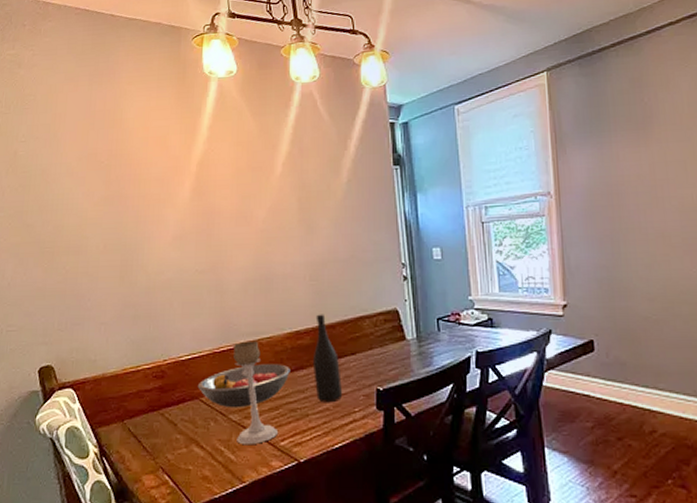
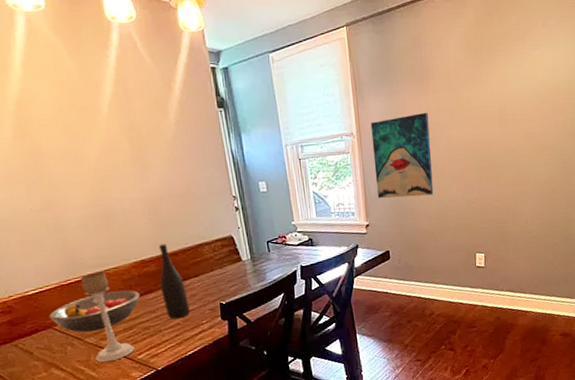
wall art: none [573,166,658,273] -> present [370,112,434,199]

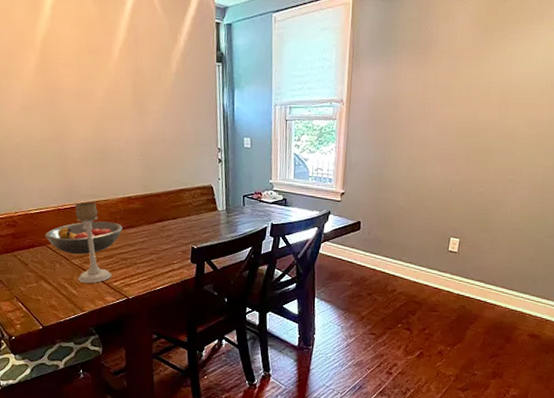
wine bottle: present [158,243,191,320] -> none [141,184,165,256]
wall art: present [370,112,434,199] -> none [357,86,424,172]

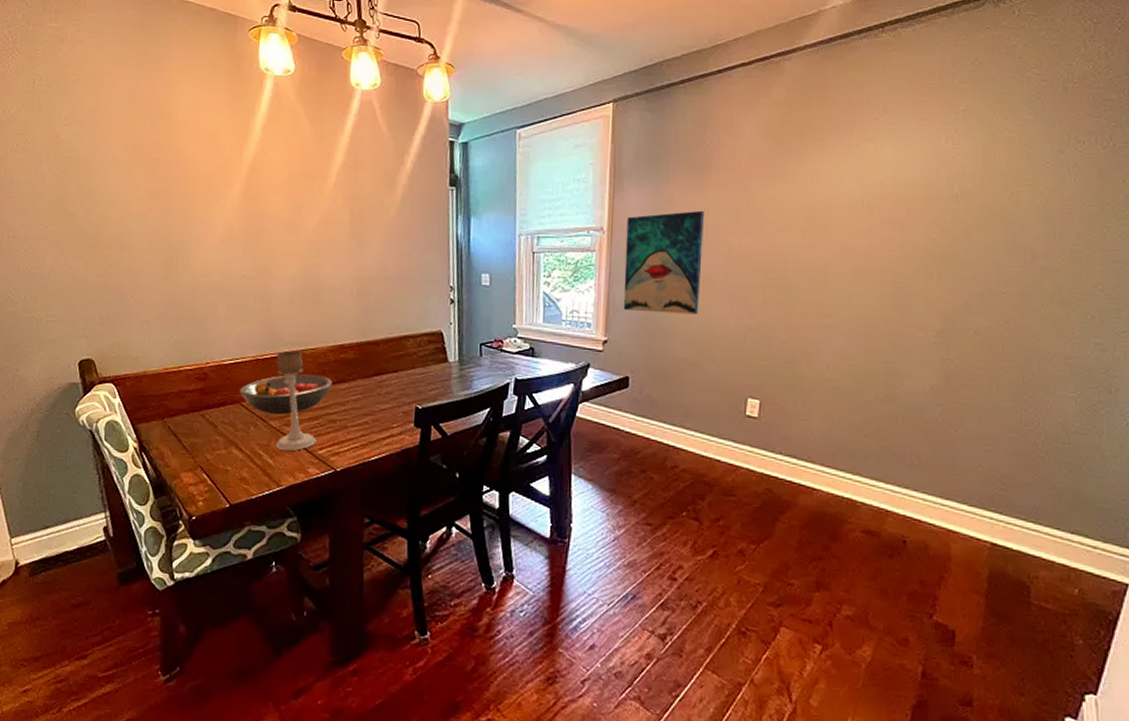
wall art: none [357,86,424,172] -> present [623,210,704,315]

